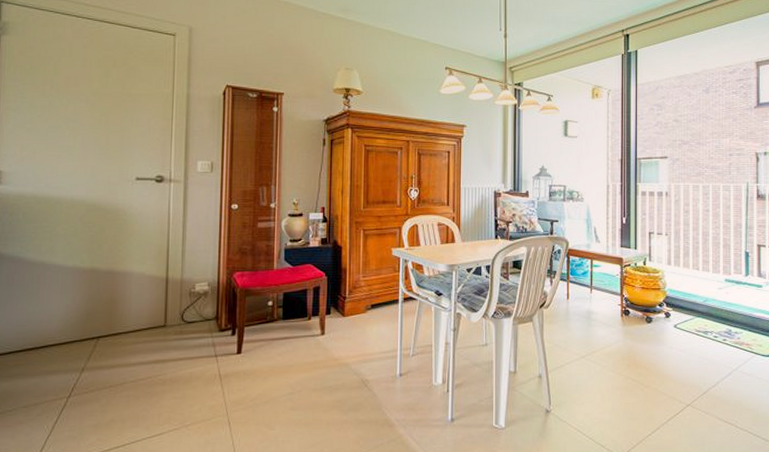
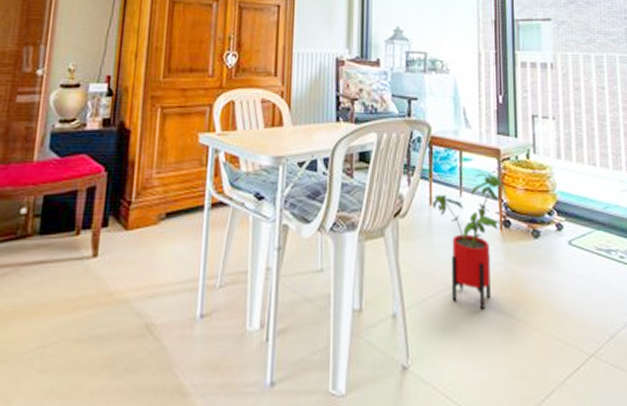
house plant: none [570,276,627,373] -> present [433,173,507,309]

